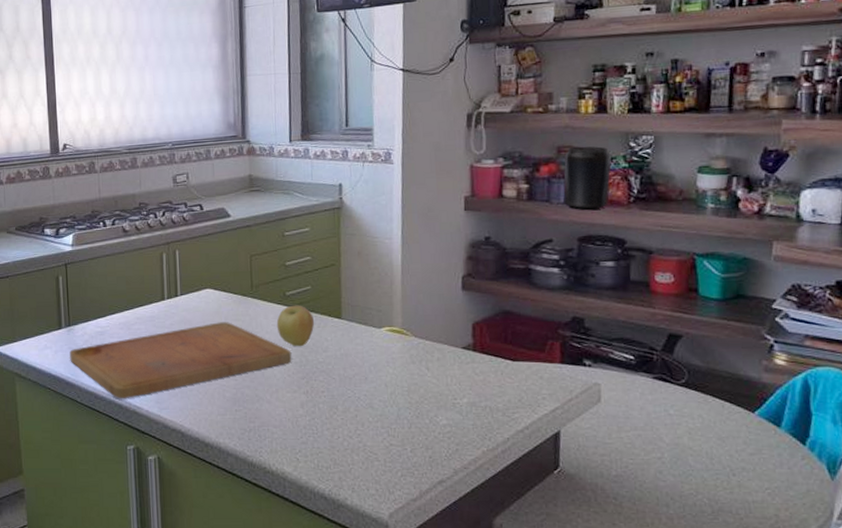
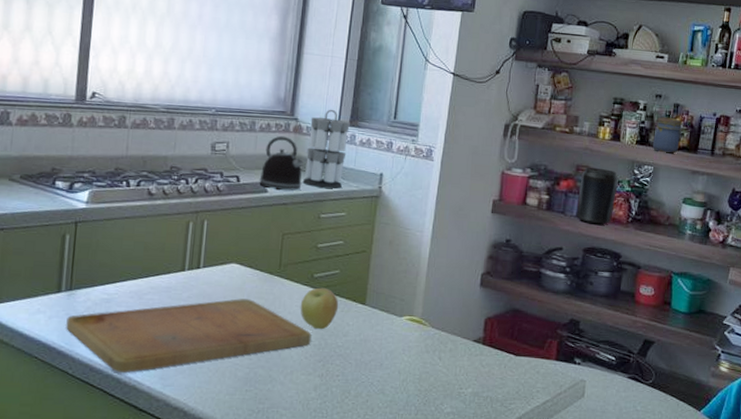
kettle: none [221,159,262,213] -> present [259,135,304,191]
spice rack: none [262,126,302,207] -> present [302,109,350,190]
jar: none [649,76,688,119] -> present [652,116,684,154]

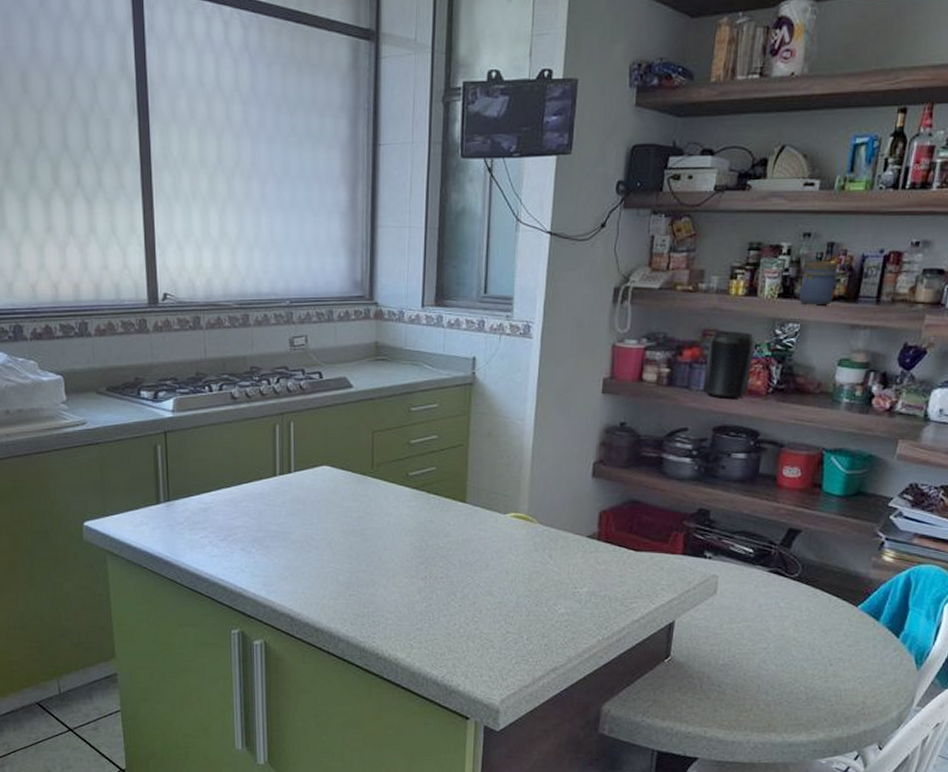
cutting board: present [65,298,312,374] -> none [168,502,411,581]
kettle: present [259,135,304,191] -> none [343,323,388,384]
apple: present [300,287,339,330] -> none [397,486,438,531]
spice rack: present [302,109,350,190] -> none [388,288,435,379]

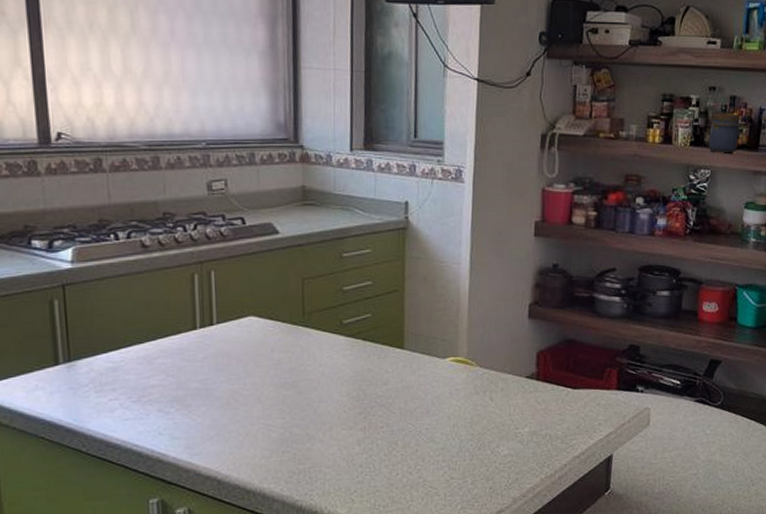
soda can: present [703,330,755,399] -> none [628,176,673,240]

